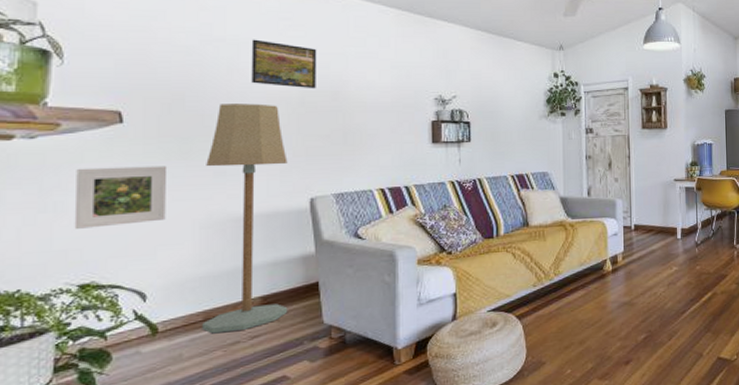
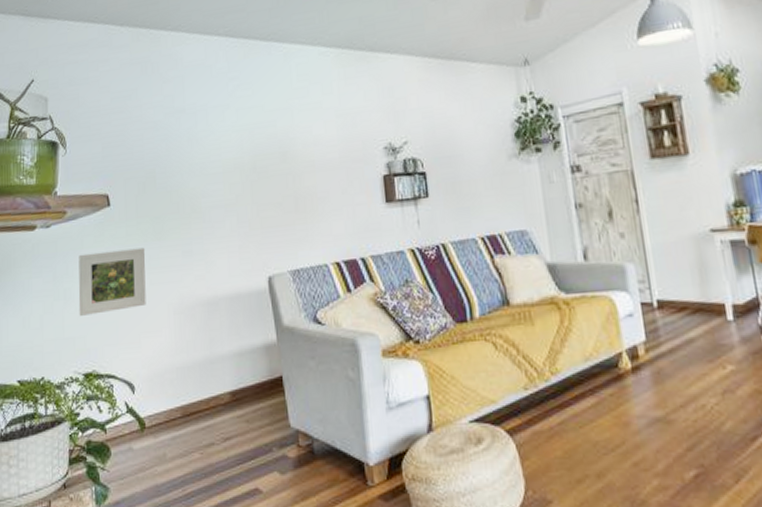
floor lamp: present [203,103,288,334] -> none [175,173,256,433]
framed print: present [251,39,317,89] -> none [206,105,265,153]

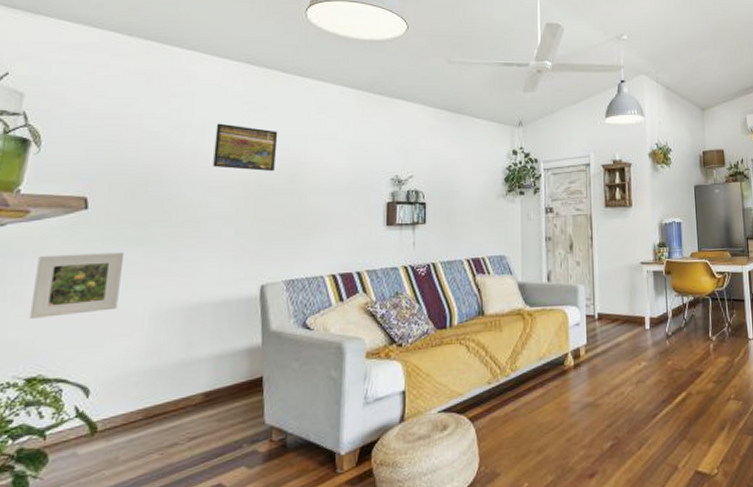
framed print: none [206,105,265,153] -> present [213,123,278,172]

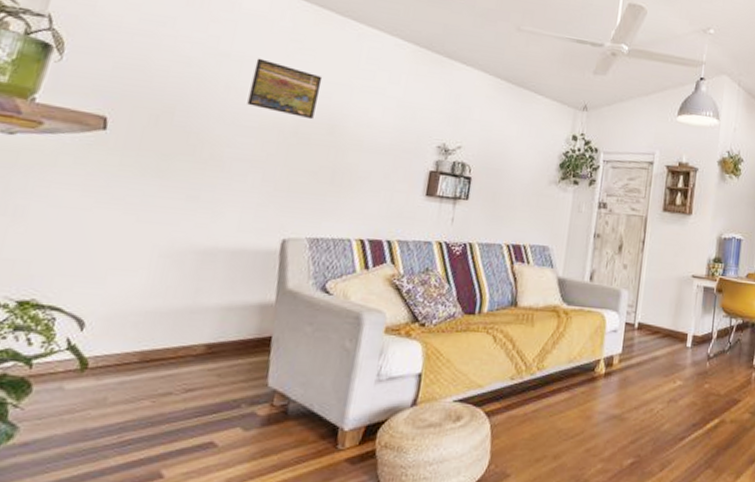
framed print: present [29,252,125,319] -> none [28,172,140,242]

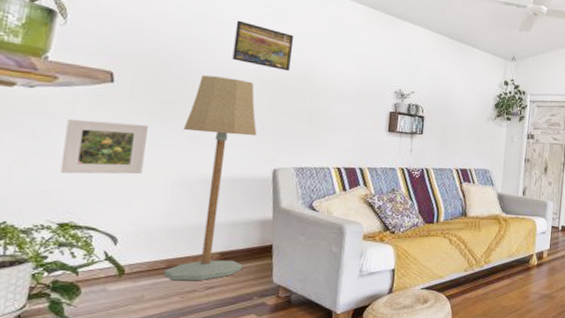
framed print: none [28,172,140,242] -> present [60,118,149,175]
floor lamp: none [135,122,270,381] -> present [164,75,257,281]

